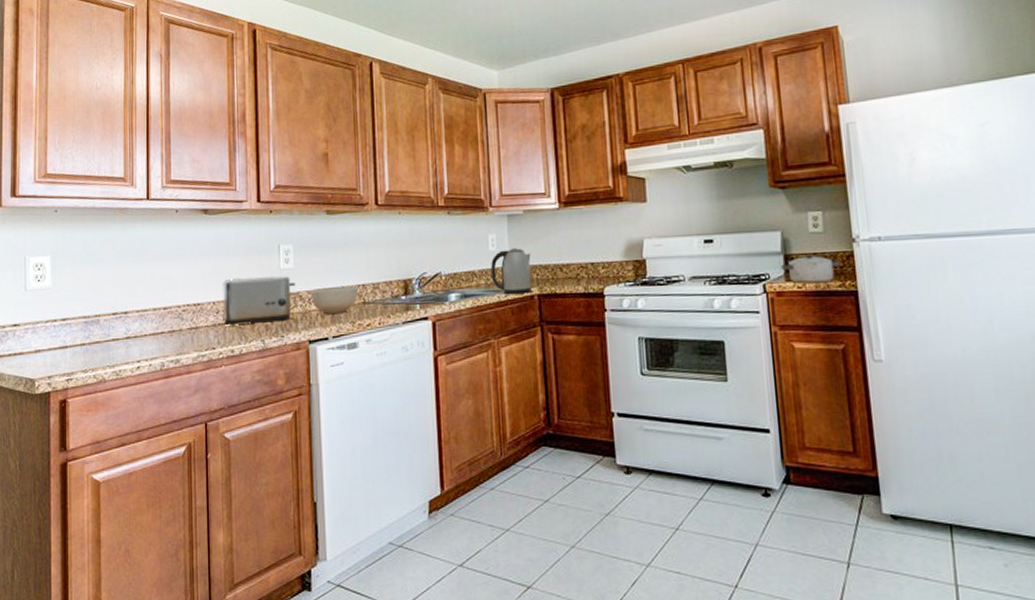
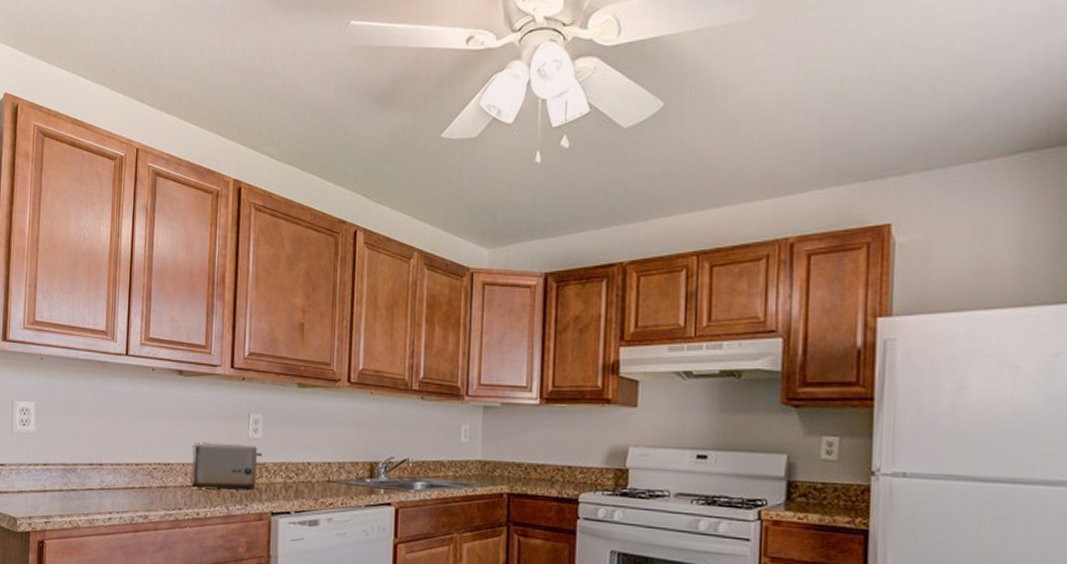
bowl: present [310,286,358,315] -> none [276,461,323,490]
kettle: present [491,248,532,295] -> none [461,442,504,491]
cooking pot: present [781,254,841,284] -> none [782,483,853,517]

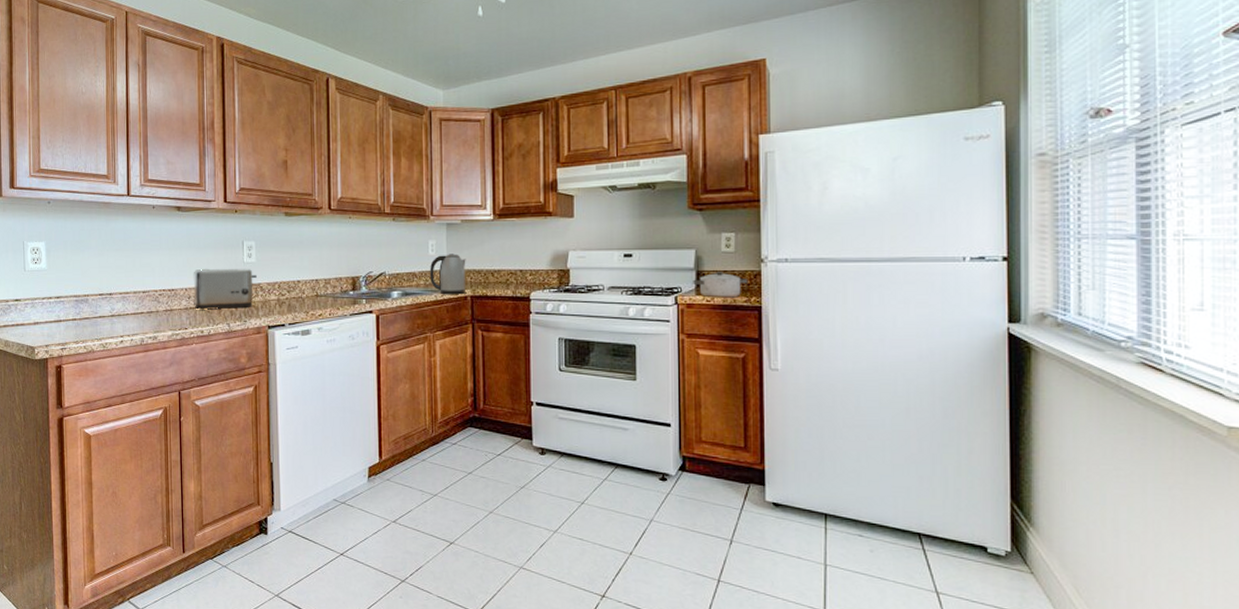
kettle: none [461,442,504,491] -> present [430,254,466,295]
cooking pot: none [782,483,853,517] -> present [693,272,748,298]

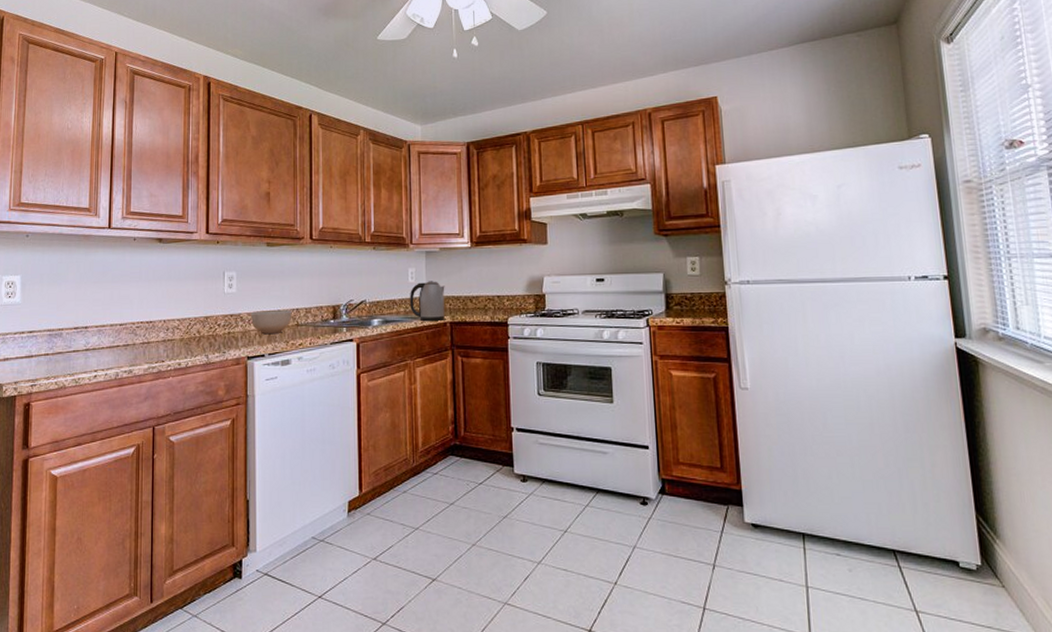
toaster: present [194,269,257,310] -> none [172,299,237,342]
bowl: none [270,281,312,305] -> present [250,310,292,335]
cooking pot: present [693,272,748,298] -> none [663,294,714,320]

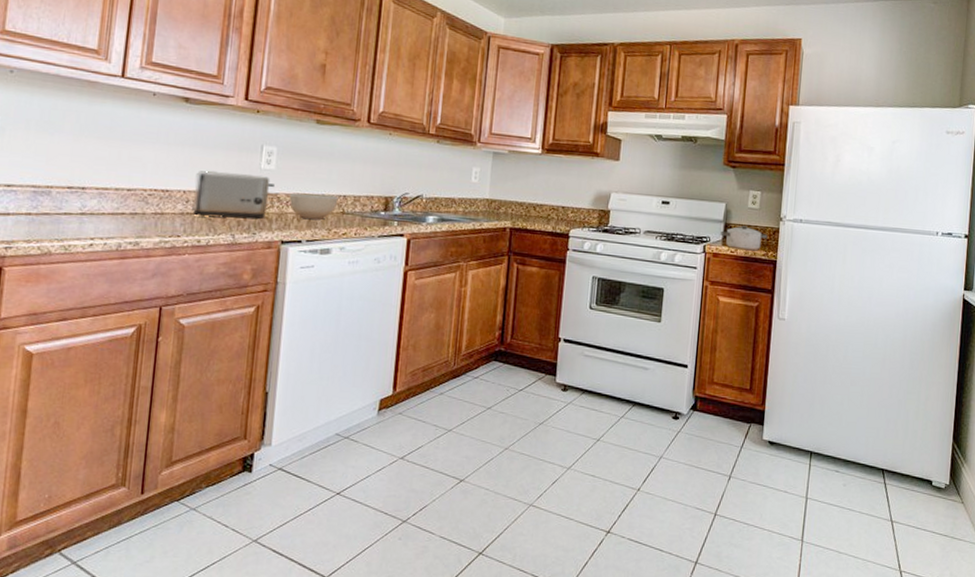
toaster: none [172,299,237,342] -> present [192,171,274,219]
kettle: present [410,281,445,322] -> none [470,183,509,226]
cooking pot: none [663,294,714,320] -> present [721,226,768,251]

